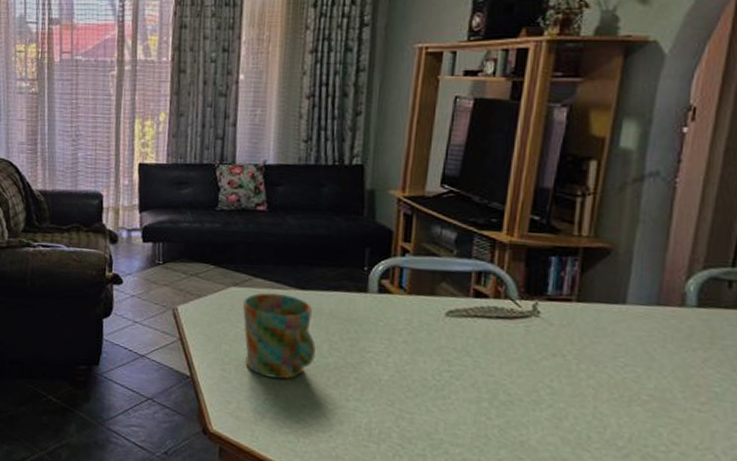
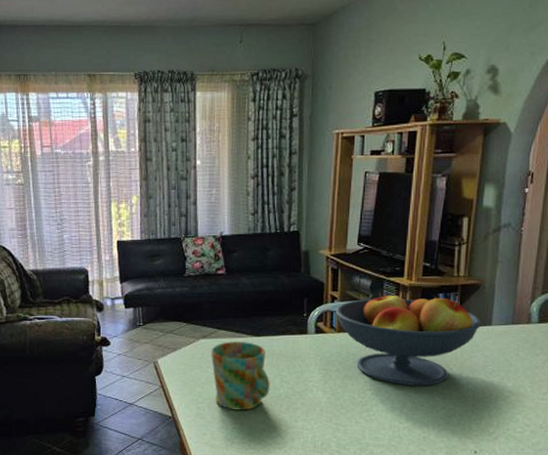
fruit bowl: none [406,248,612,375] -> present [335,292,482,386]

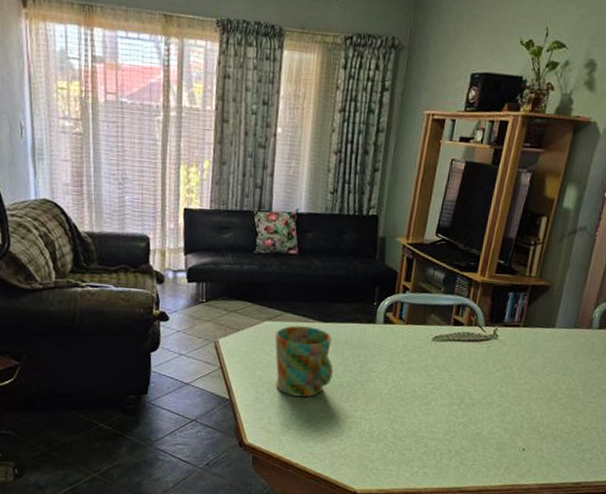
fruit bowl: present [335,292,482,386] -> none [405,286,546,384]

